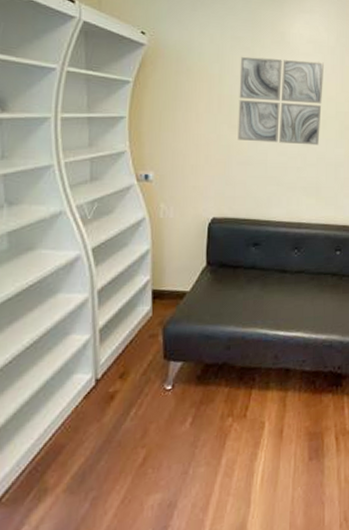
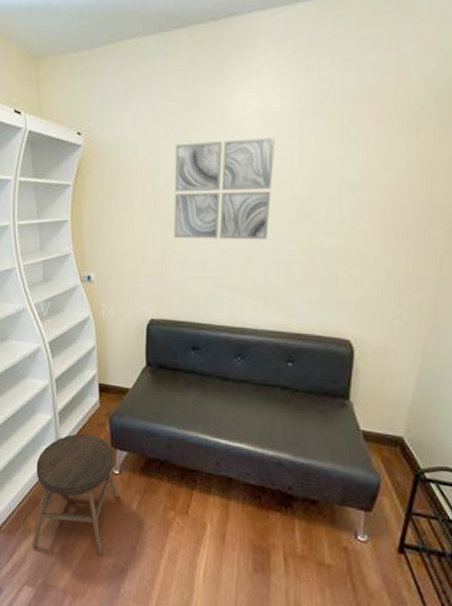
stool: none [50,349,171,514] -> present [33,433,120,555]

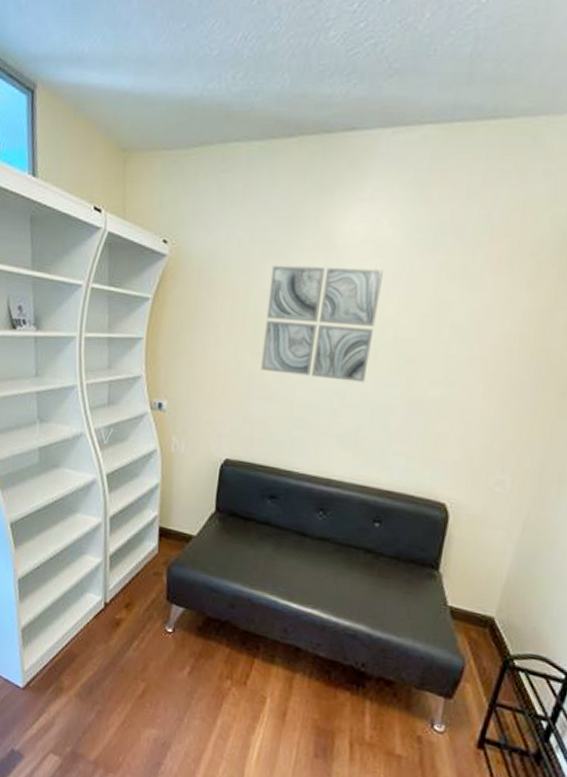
stool: present [33,433,120,555] -> none [64,582,171,725]

